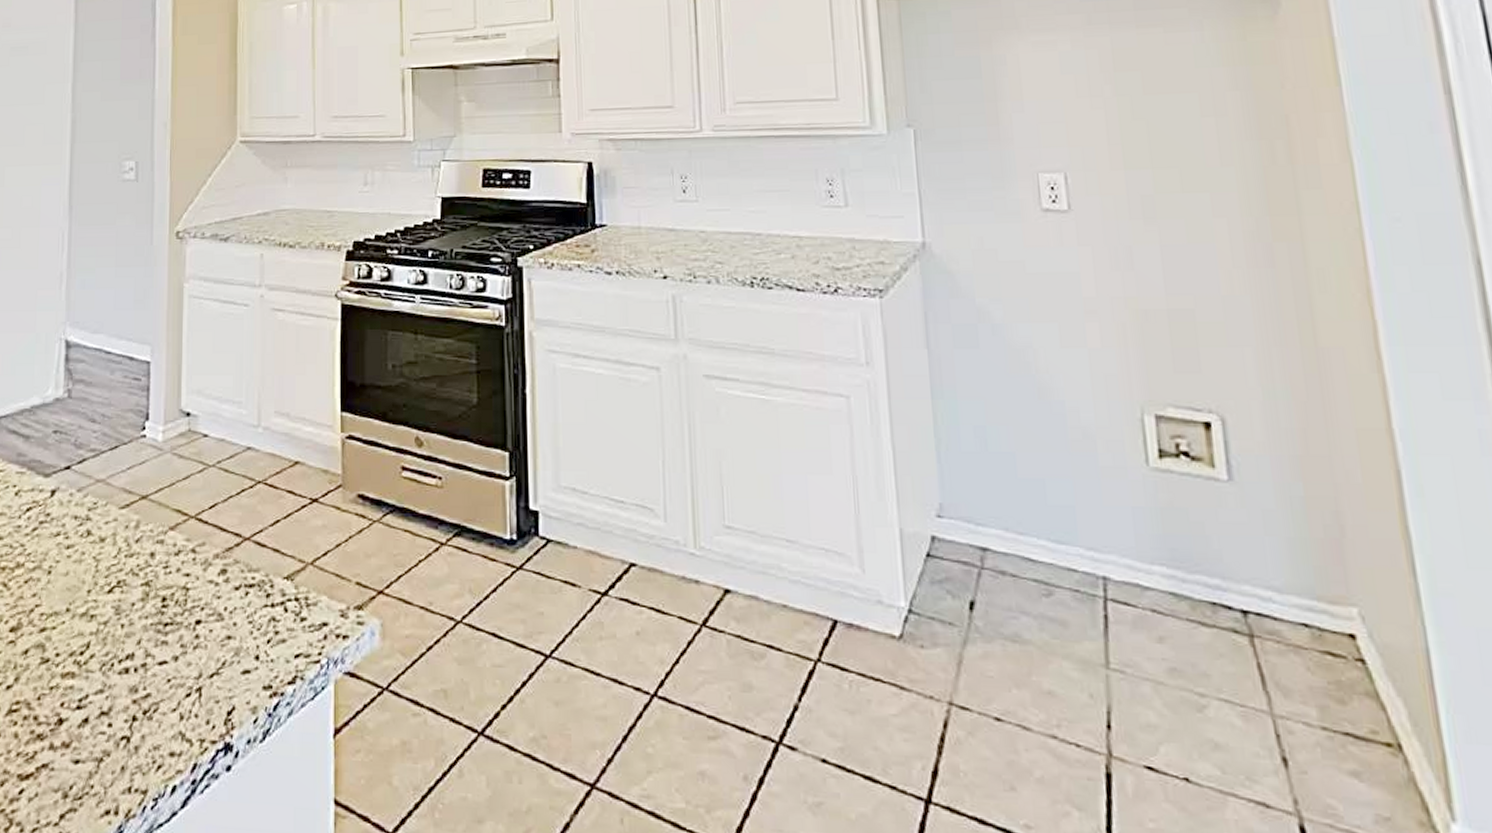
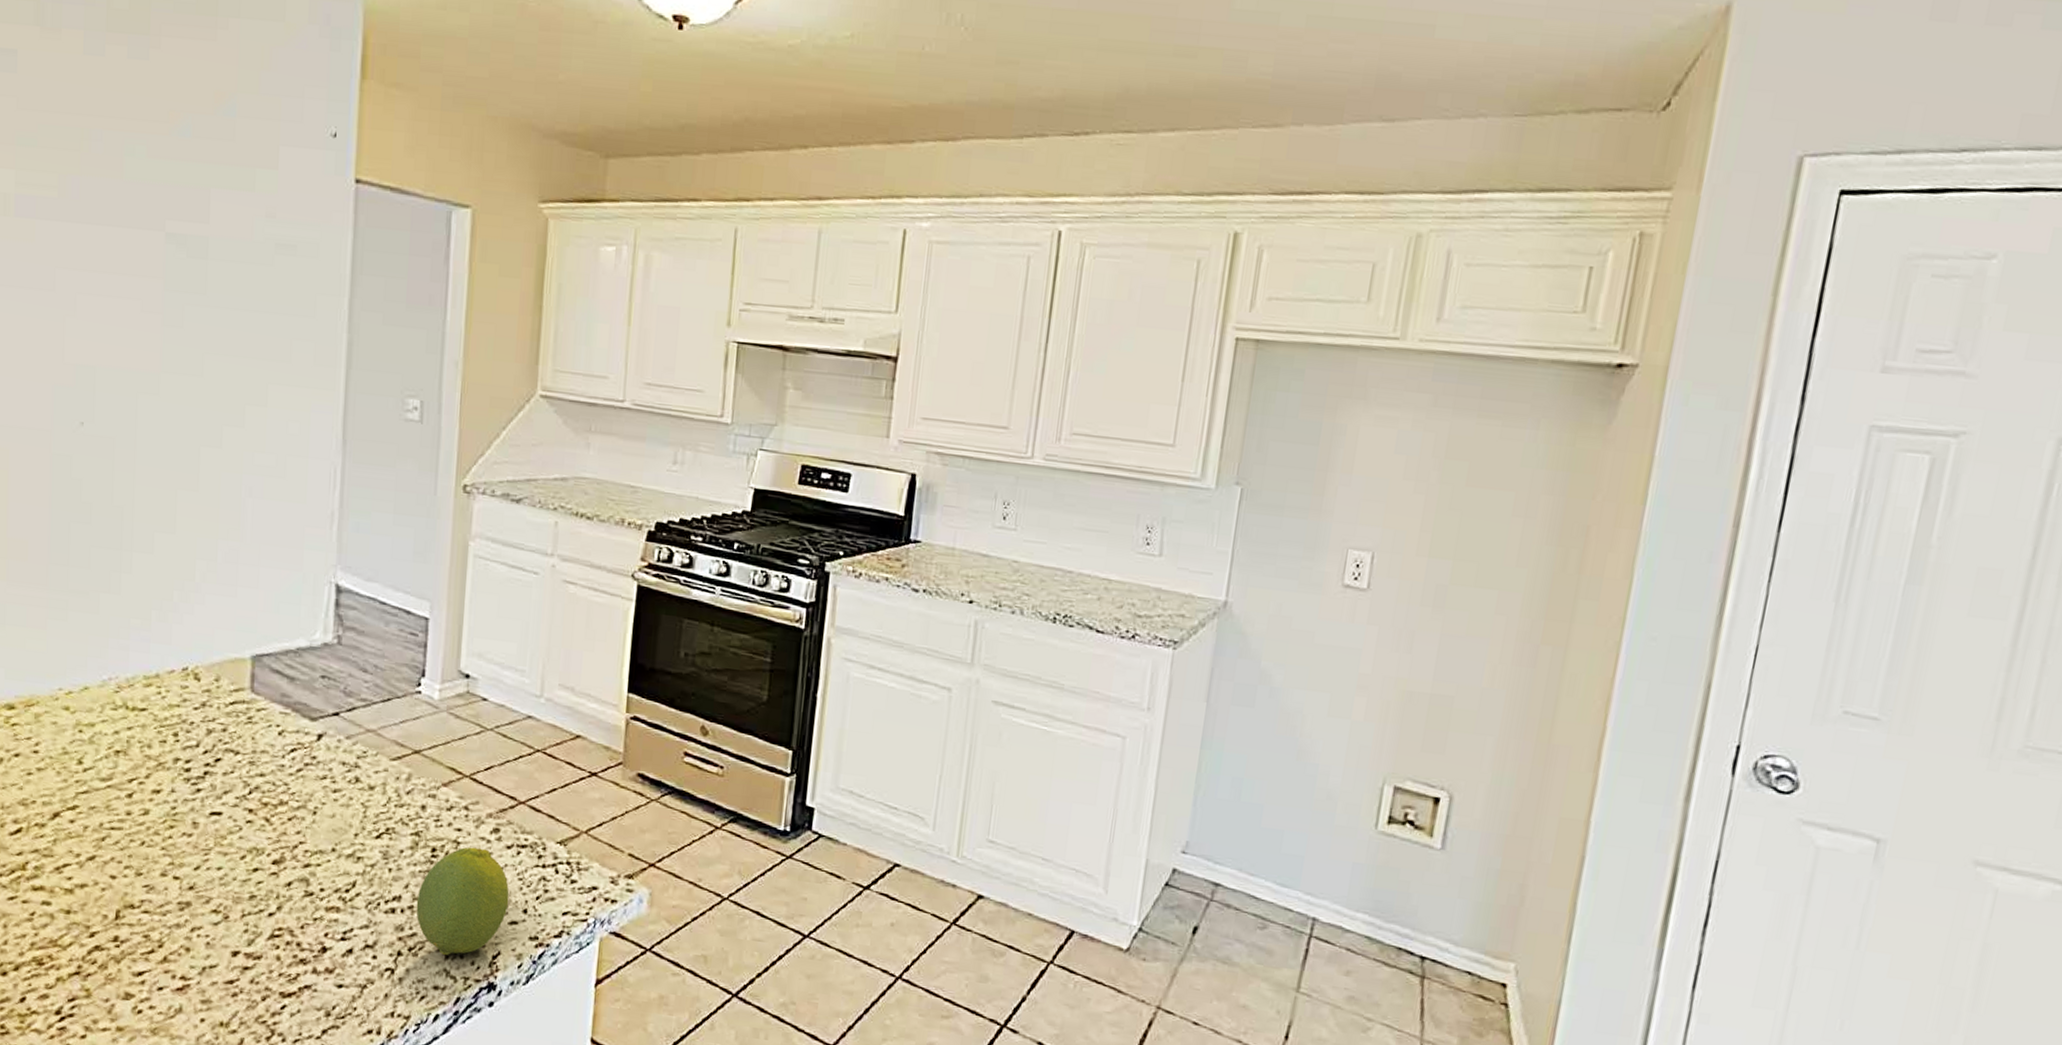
fruit: none [149,592,240,717] -> present [416,847,510,956]

